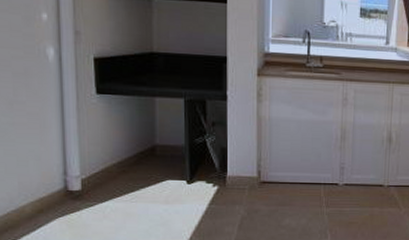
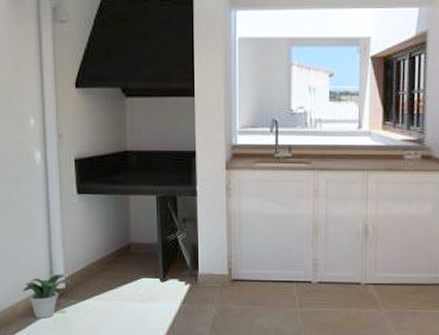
potted plant: none [30,176,89,221] -> present [22,274,72,319]

